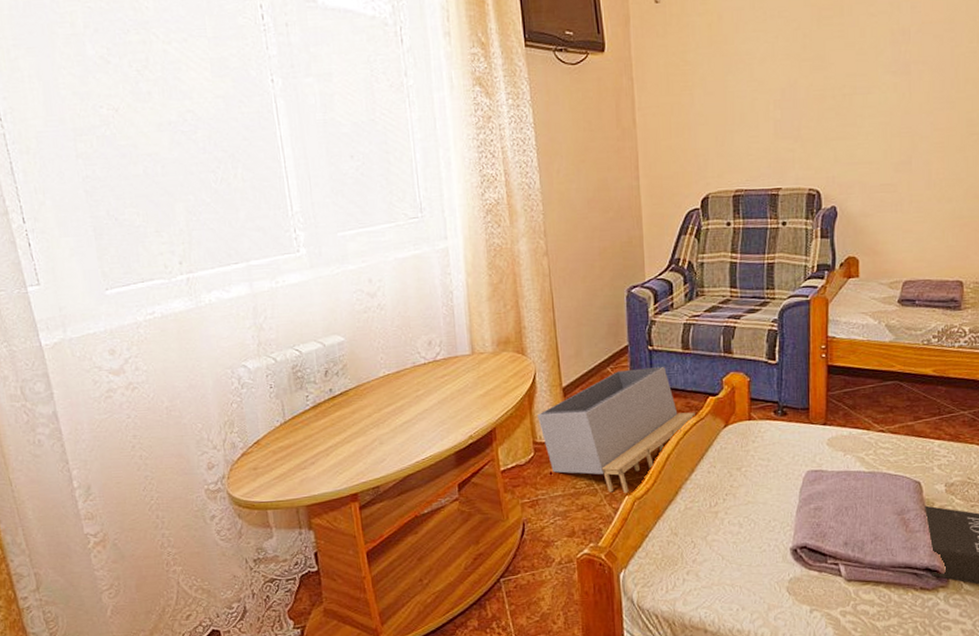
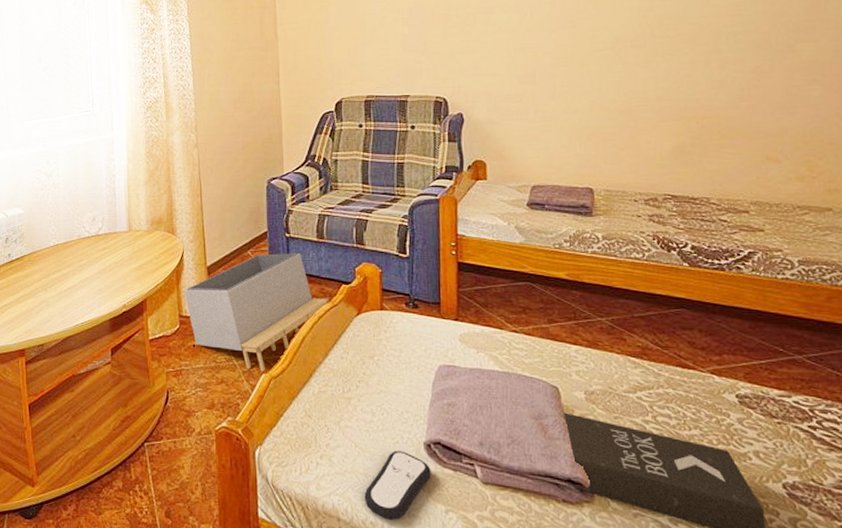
remote control: none [731,558,797,627] -> present [364,450,431,521]

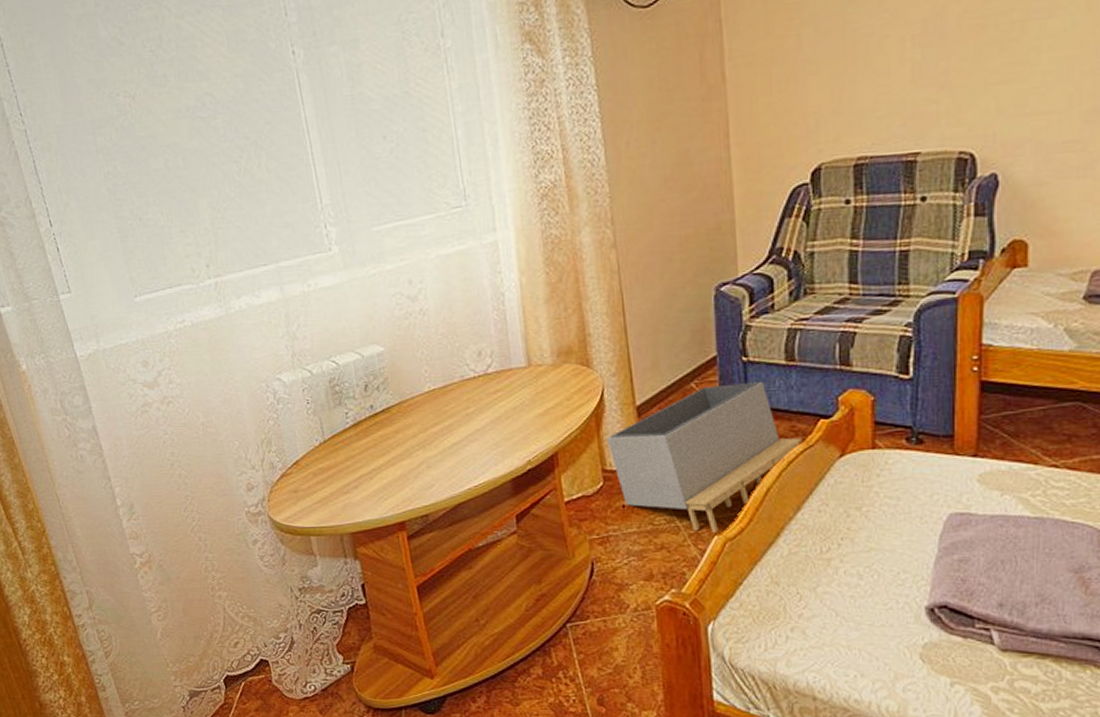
remote control: present [364,450,431,521] -> none [847,618,934,698]

